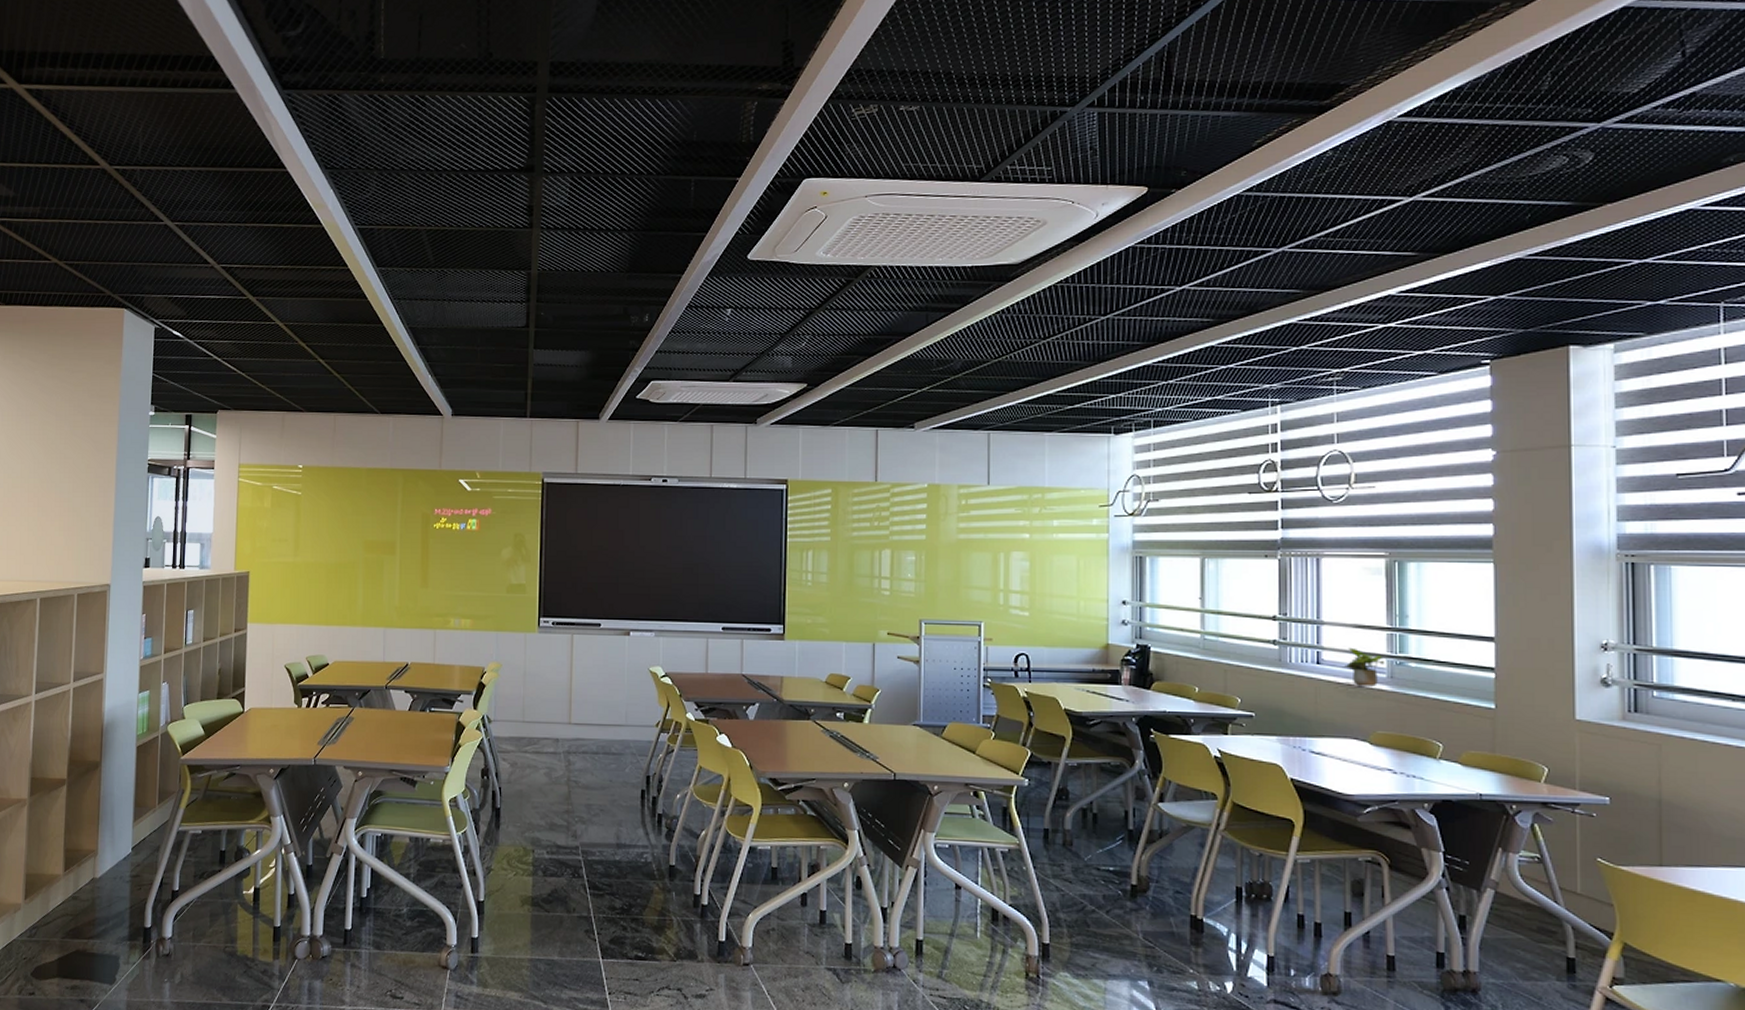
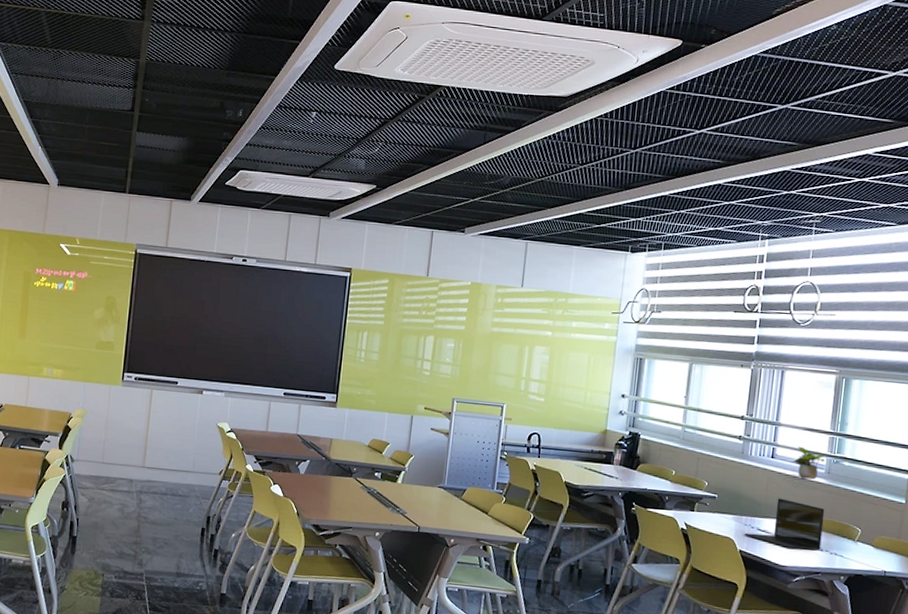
laptop: none [1294,712,1394,774] -> present [744,498,825,551]

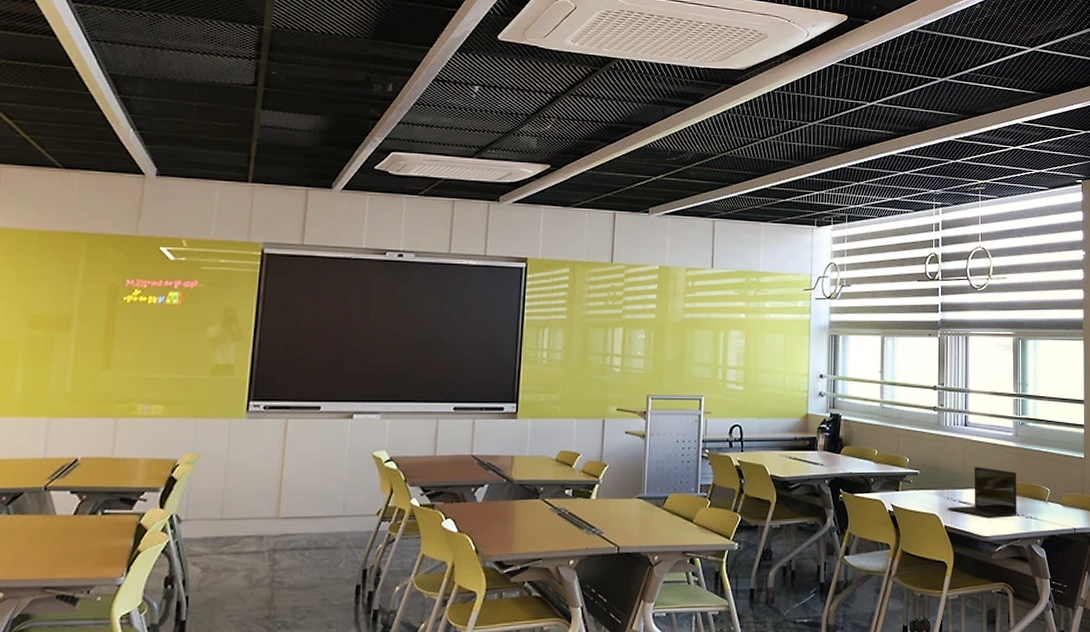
potted plant: present [792,446,825,480] -> none [983,411,1011,445]

